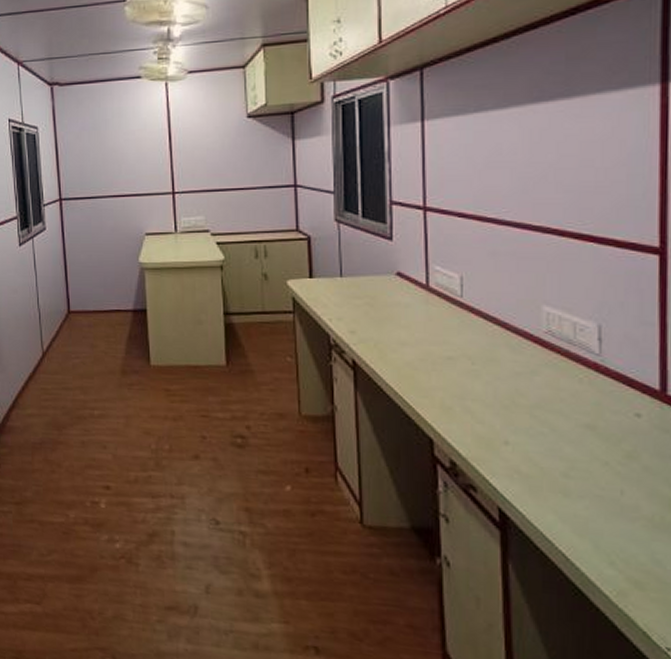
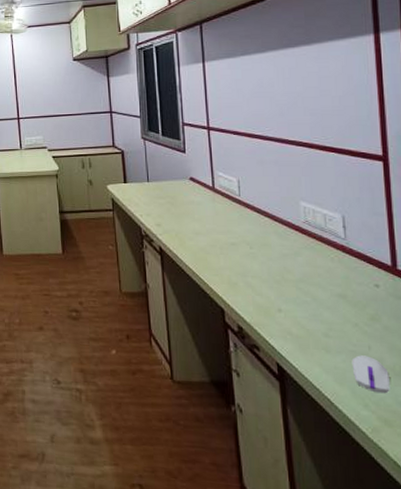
computer mouse: none [596,501,646,550] -> present [351,355,390,394]

